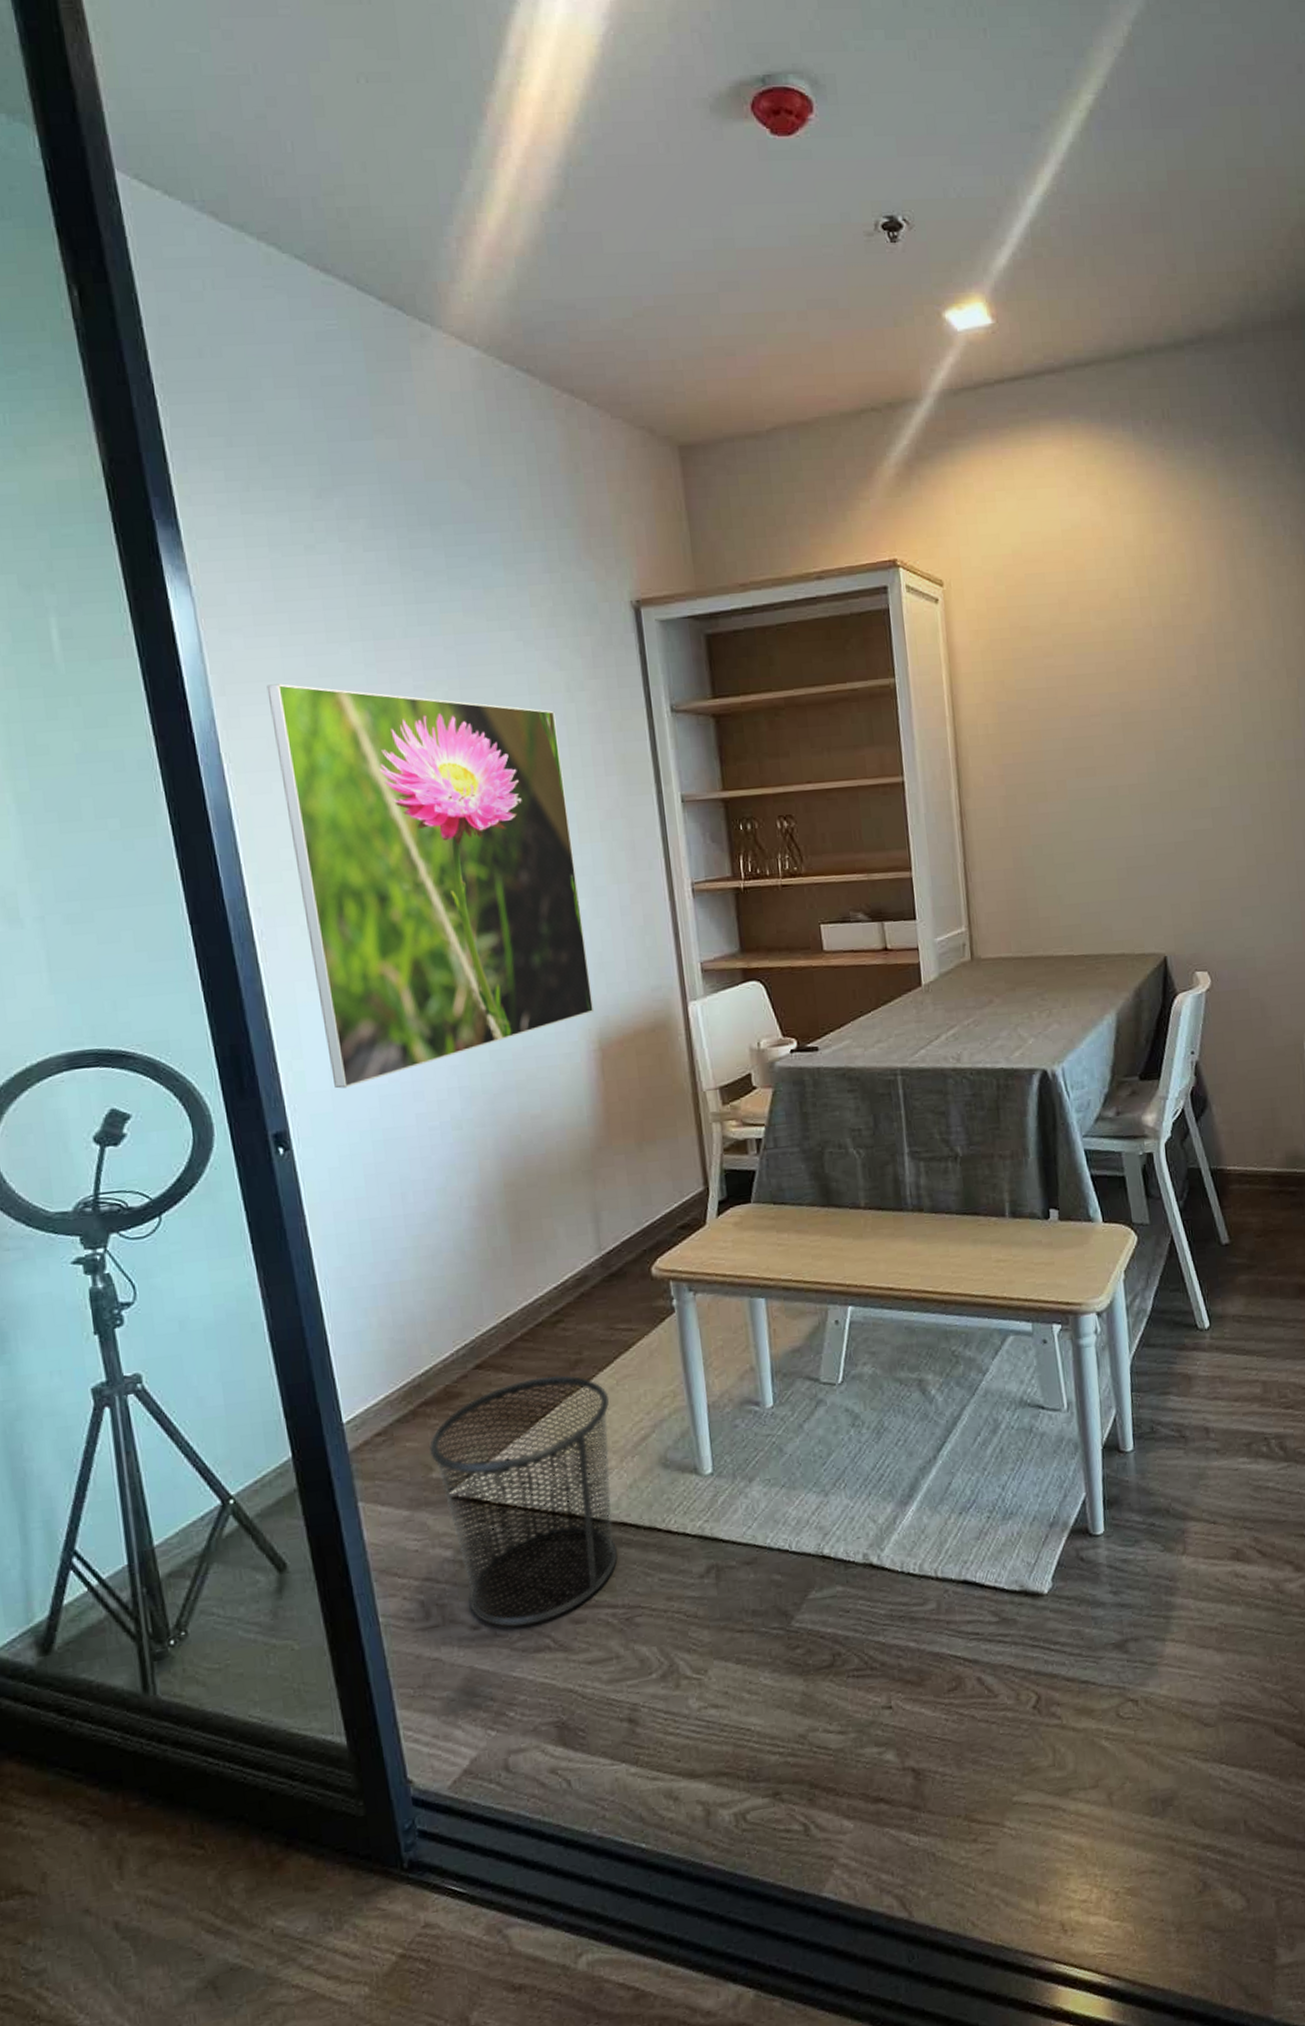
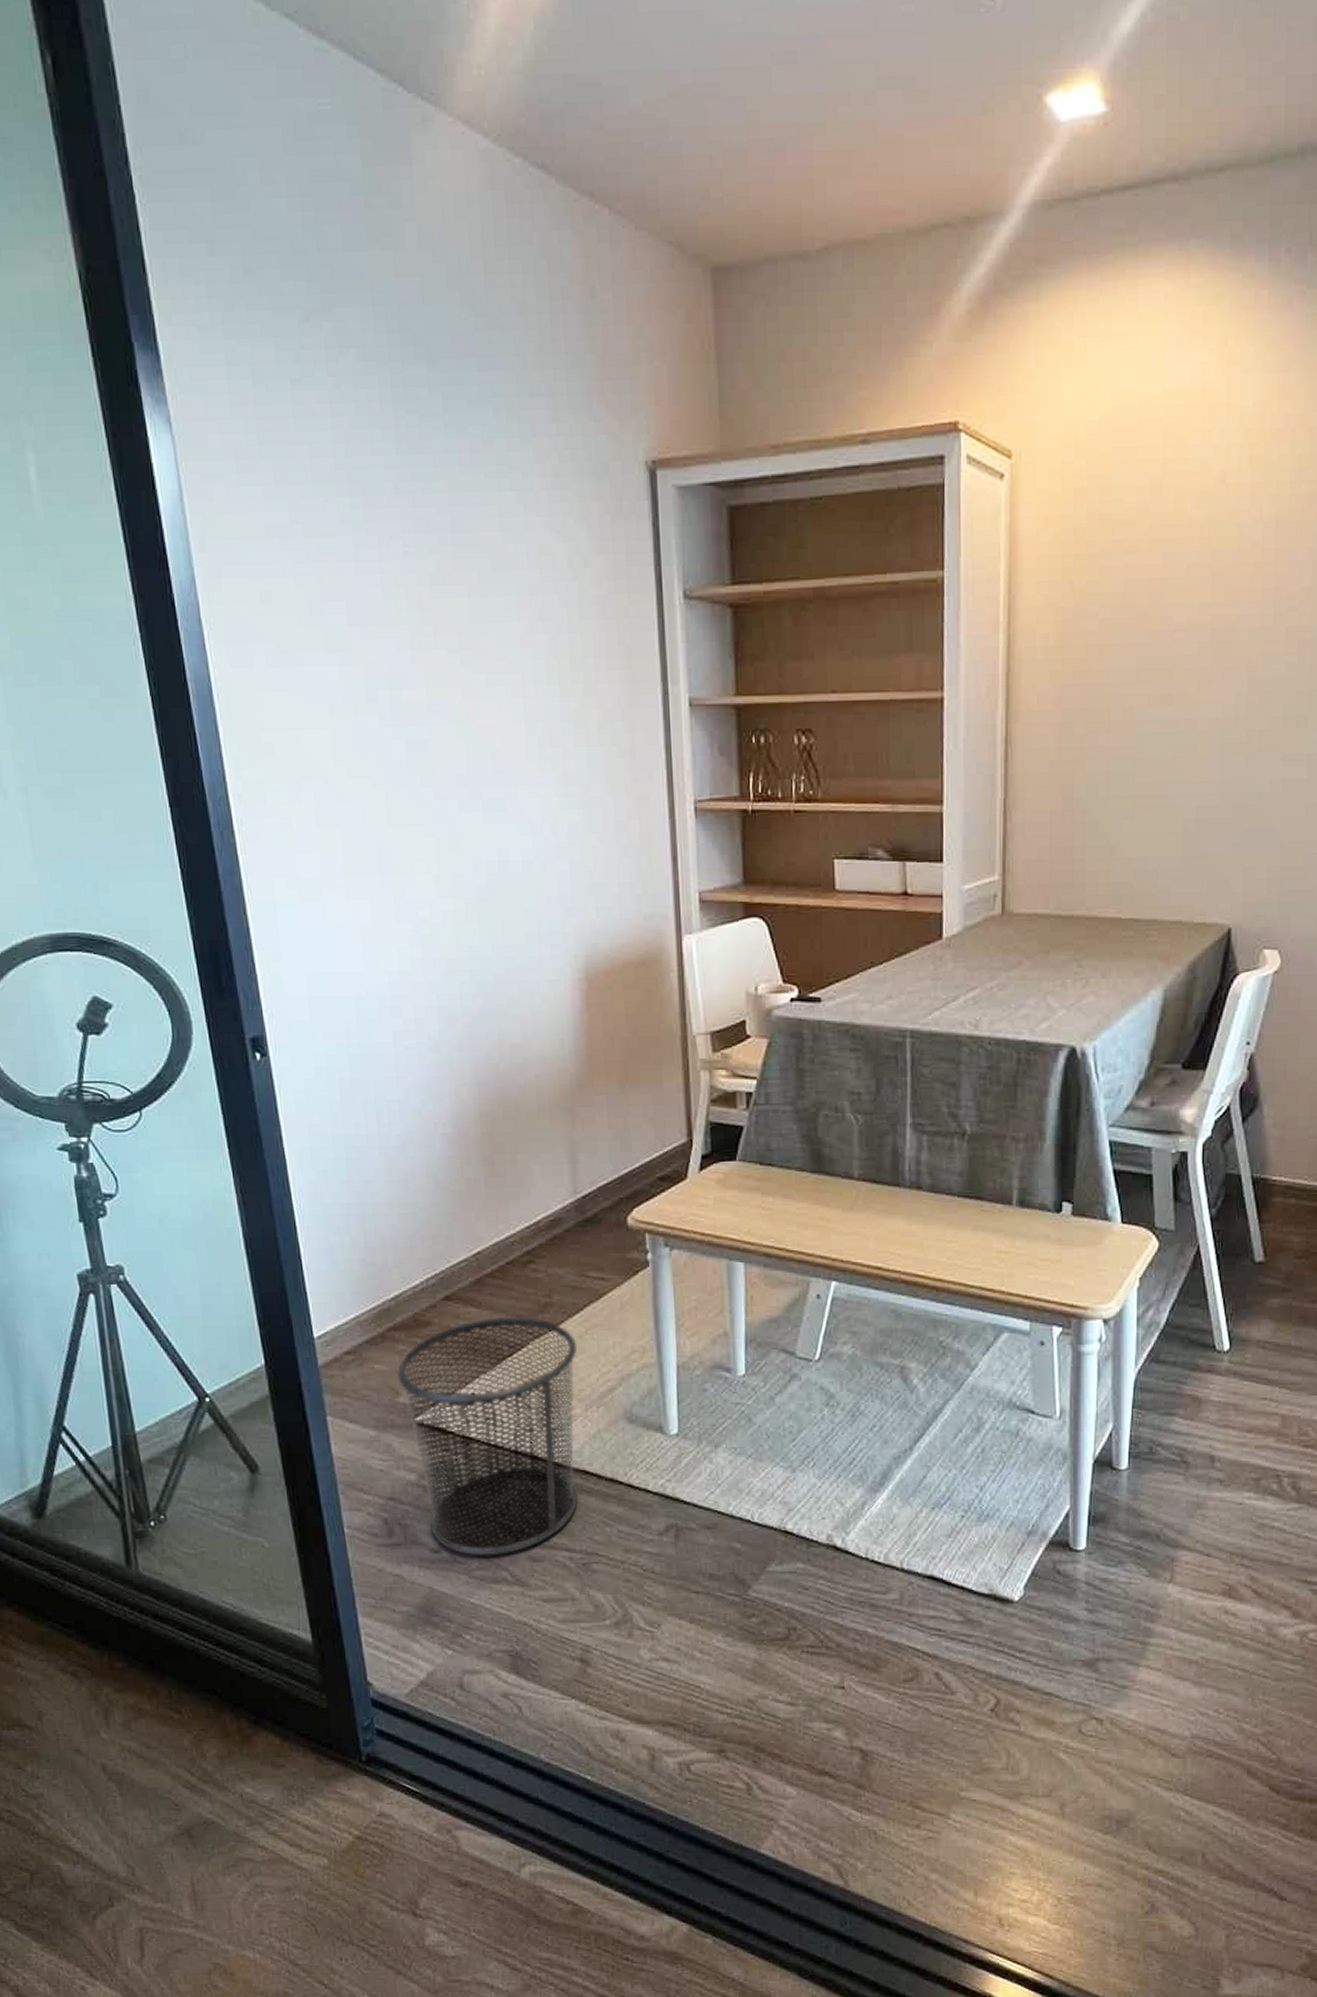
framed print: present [266,683,595,1089] -> none [249,542,582,997]

